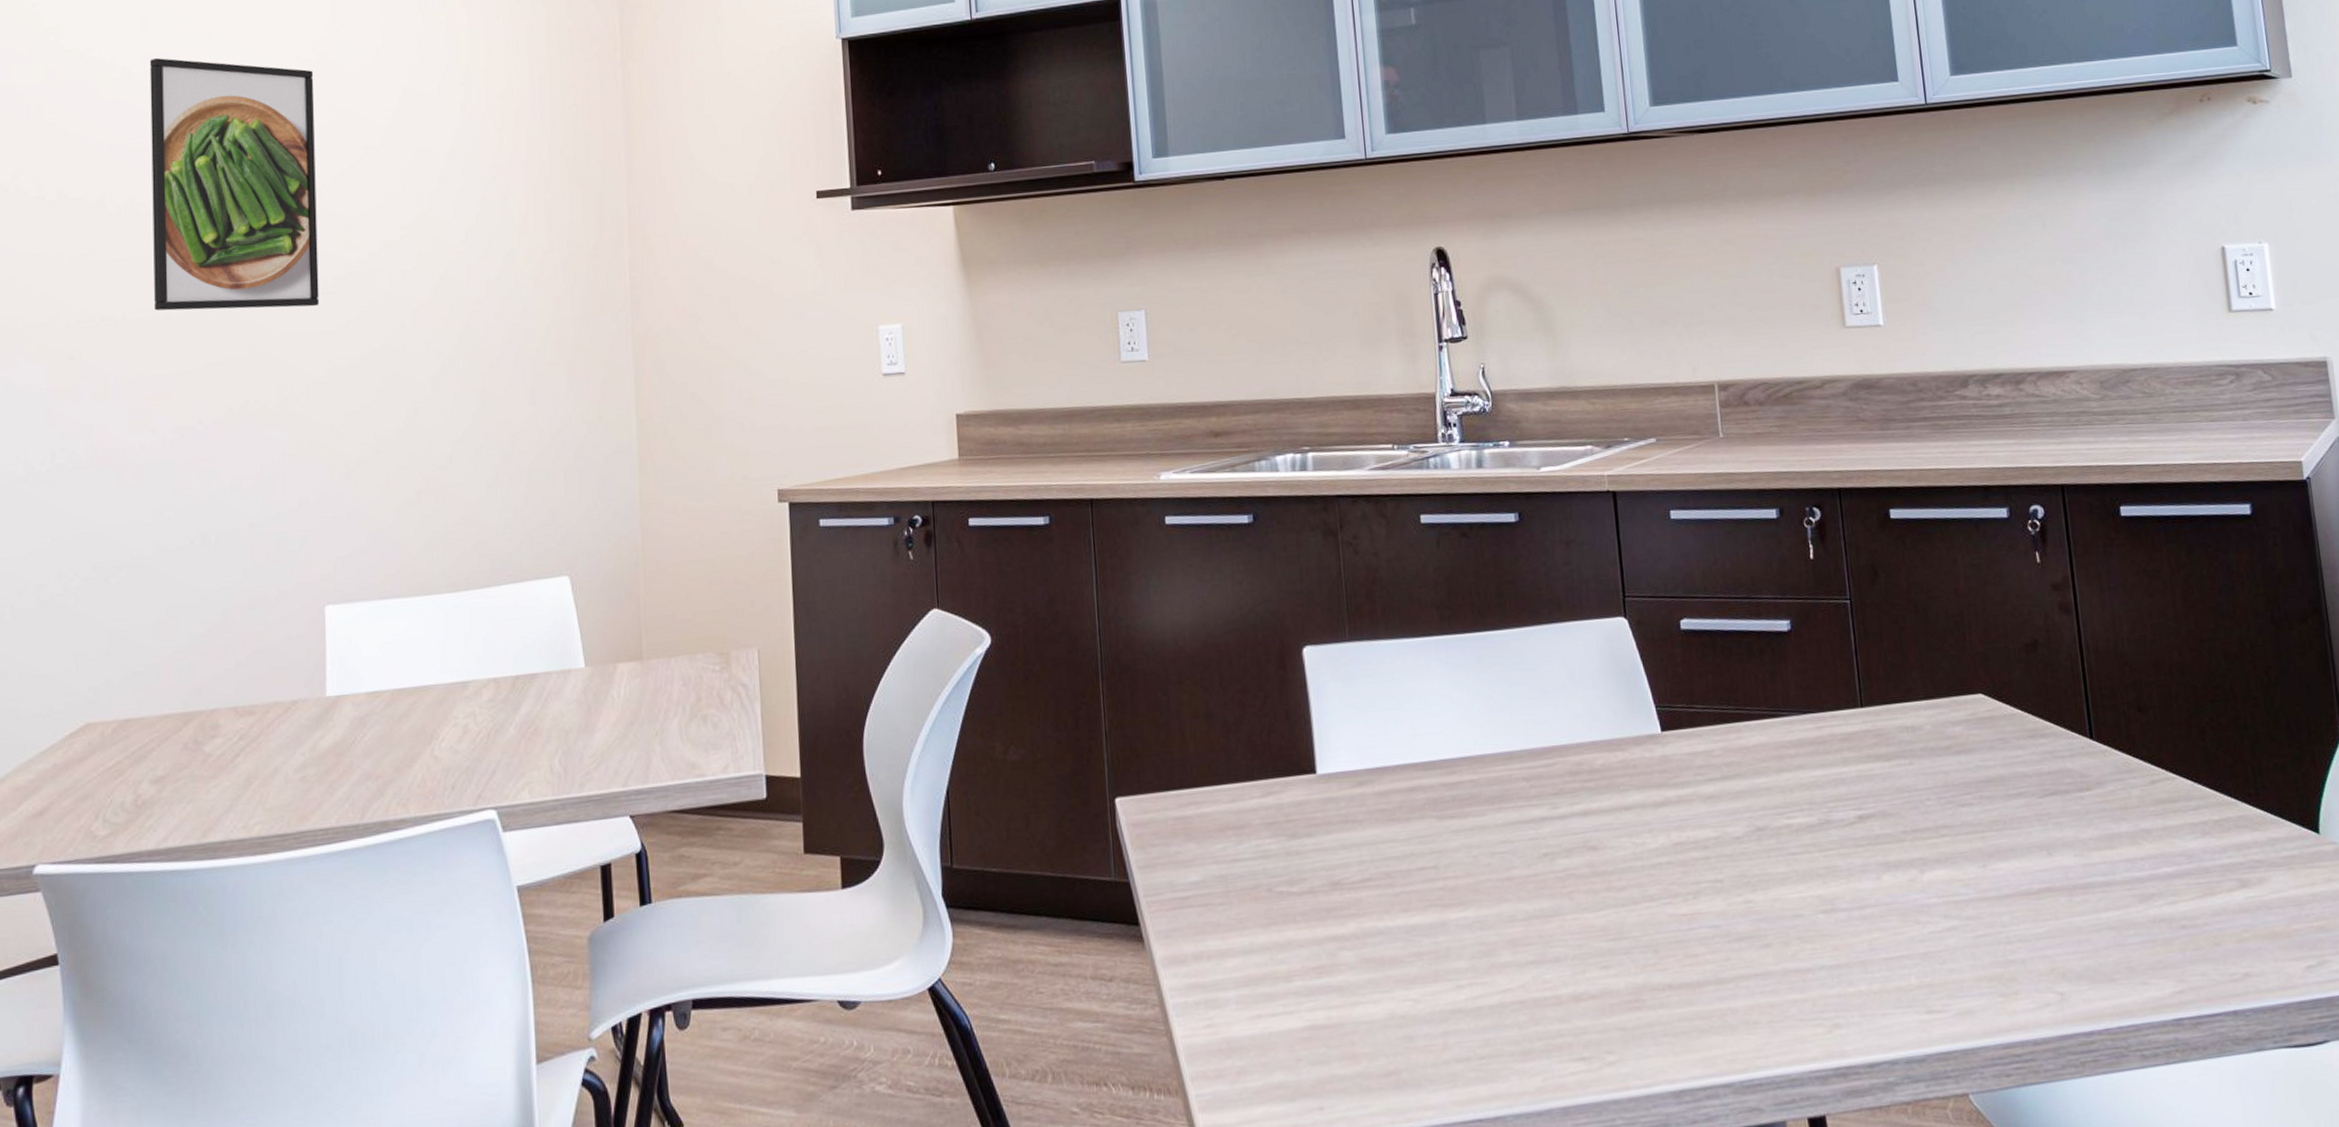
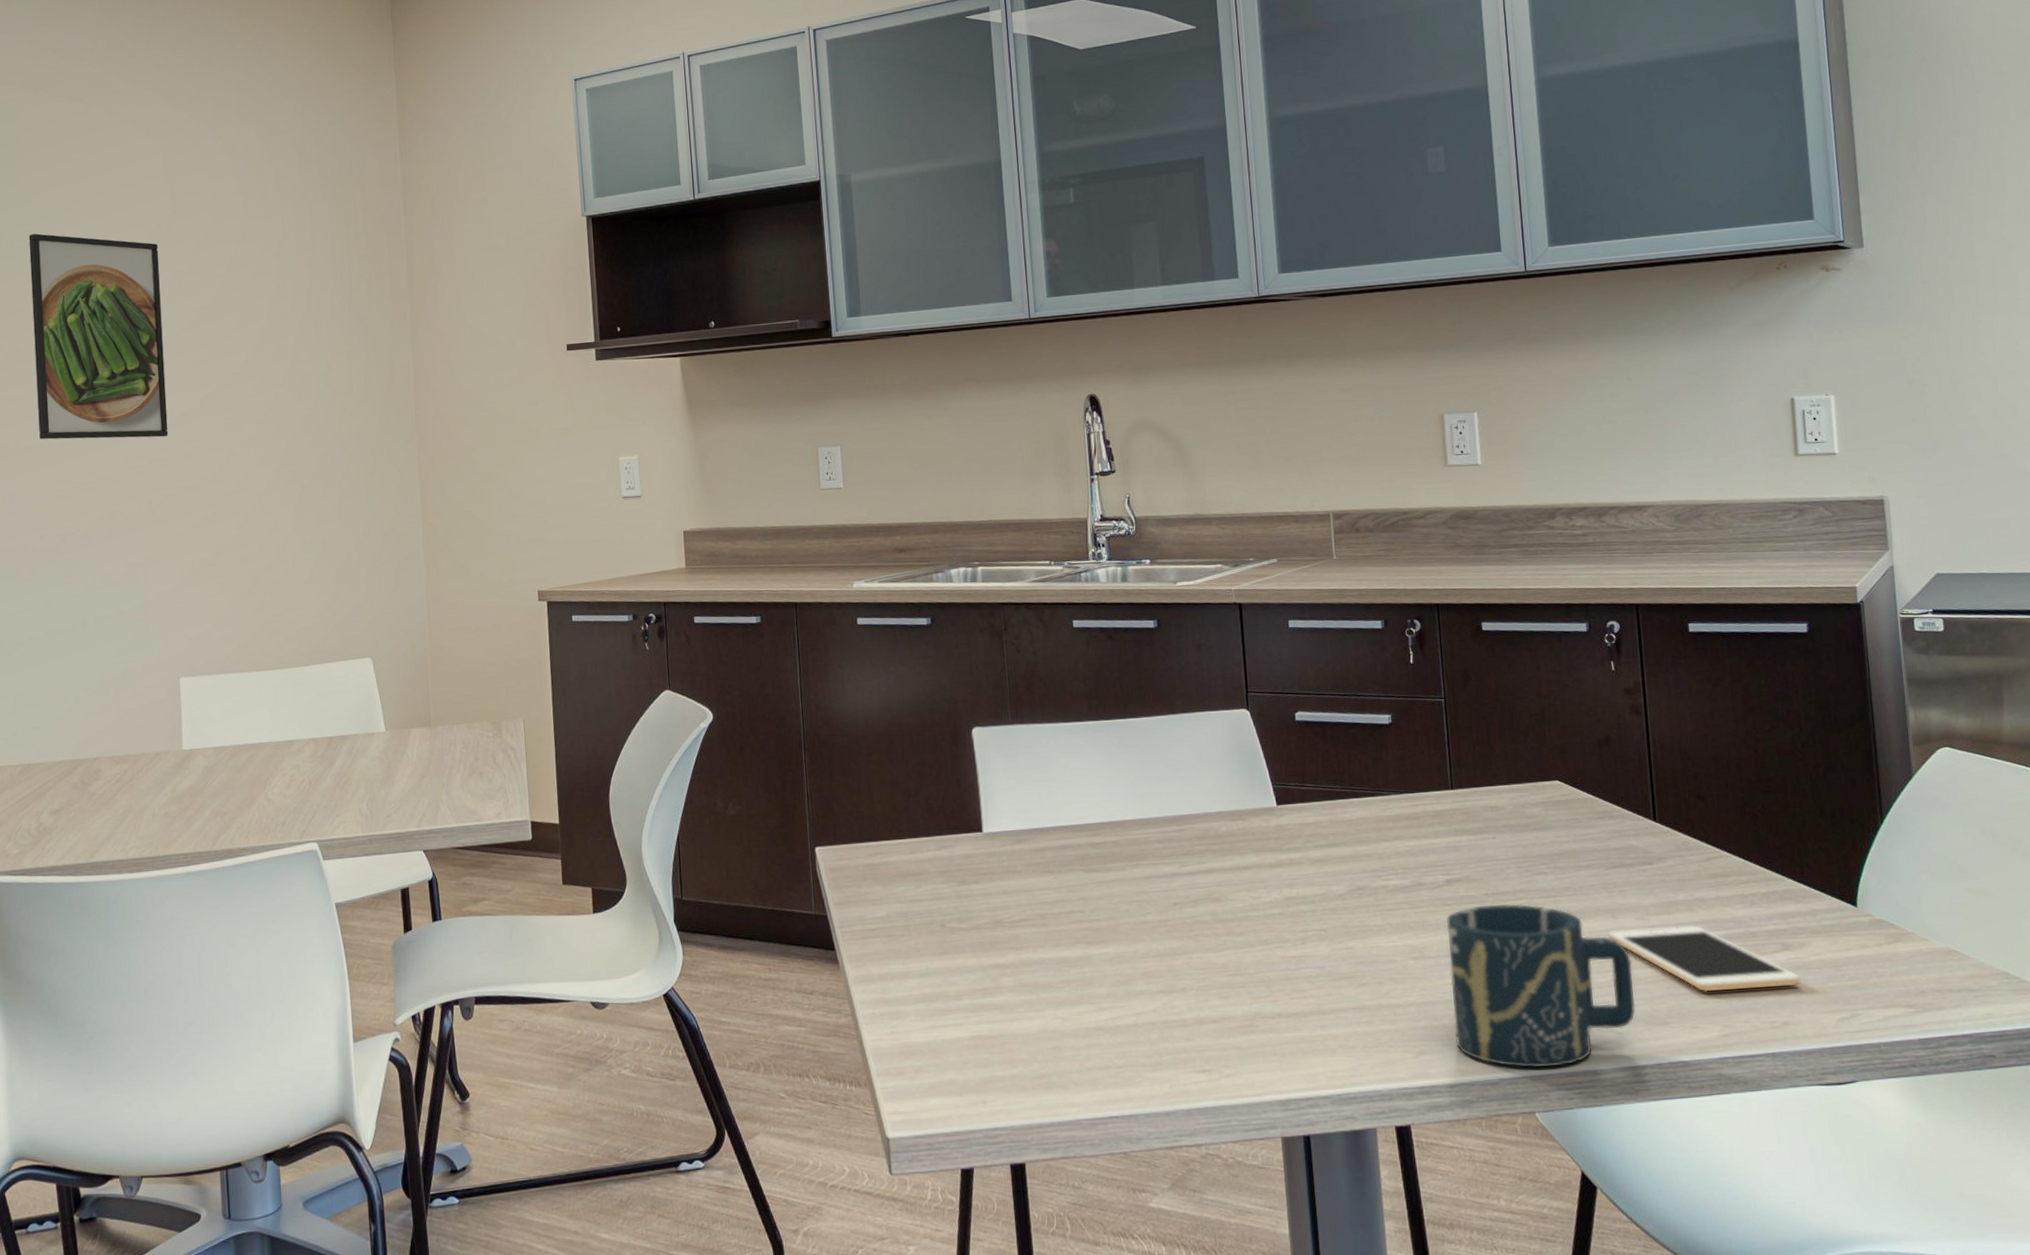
cup: none [1860,842,2078,1040] -> present [1446,903,1636,1068]
cell phone: none [2043,861,2262,941] -> present [1607,925,1801,992]

